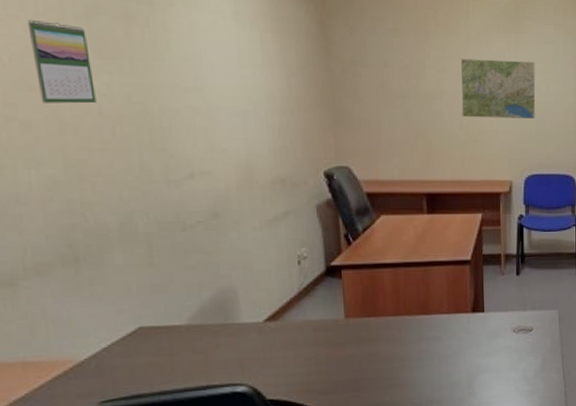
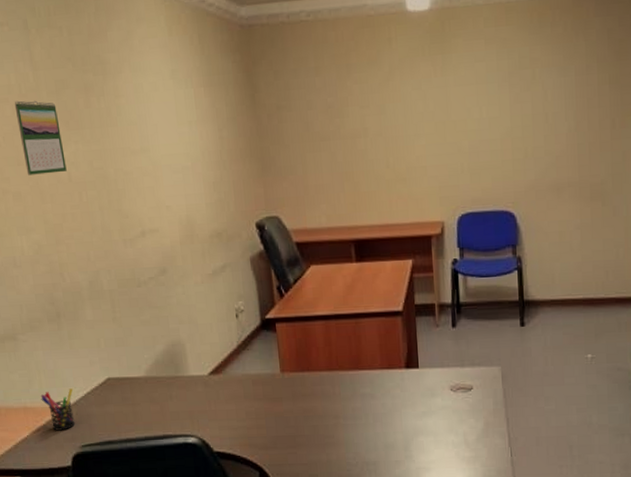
pen holder: none [47,339,94,387] -> present [40,388,76,431]
road map: present [461,58,536,118] -> none [385,85,467,155]

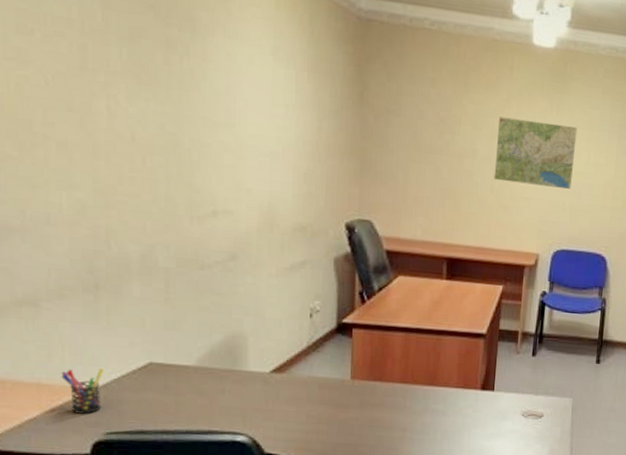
calendar: present [14,100,67,175] -> none [73,37,130,129]
road map: none [385,85,467,155] -> present [493,116,578,189]

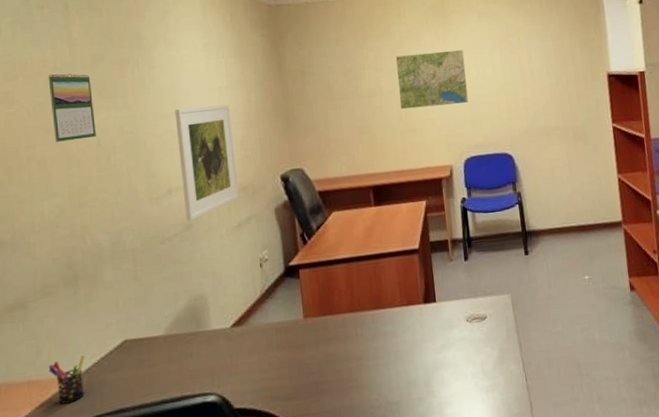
calendar: none [73,37,130,129] -> present [48,73,96,142]
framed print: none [228,118,296,251] -> present [174,104,239,221]

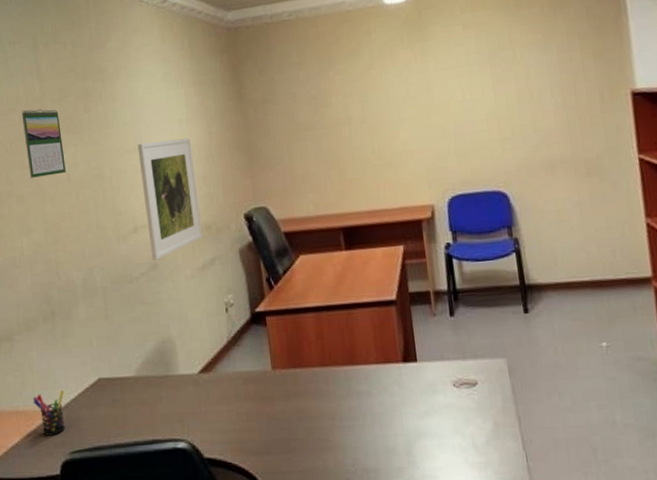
road map: present [396,50,468,110] -> none [366,69,452,141]

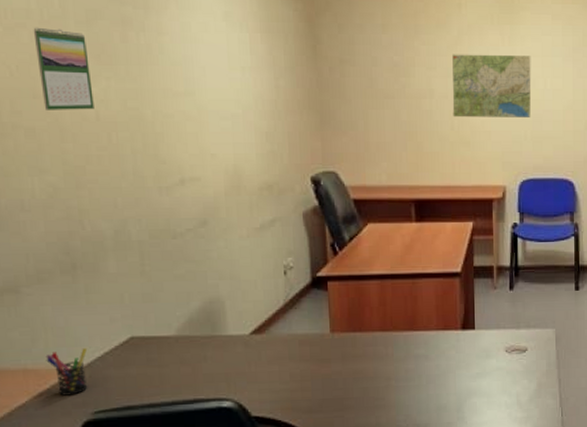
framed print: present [137,138,202,260] -> none [188,87,262,216]
road map: none [366,69,452,141] -> present [452,54,531,118]

